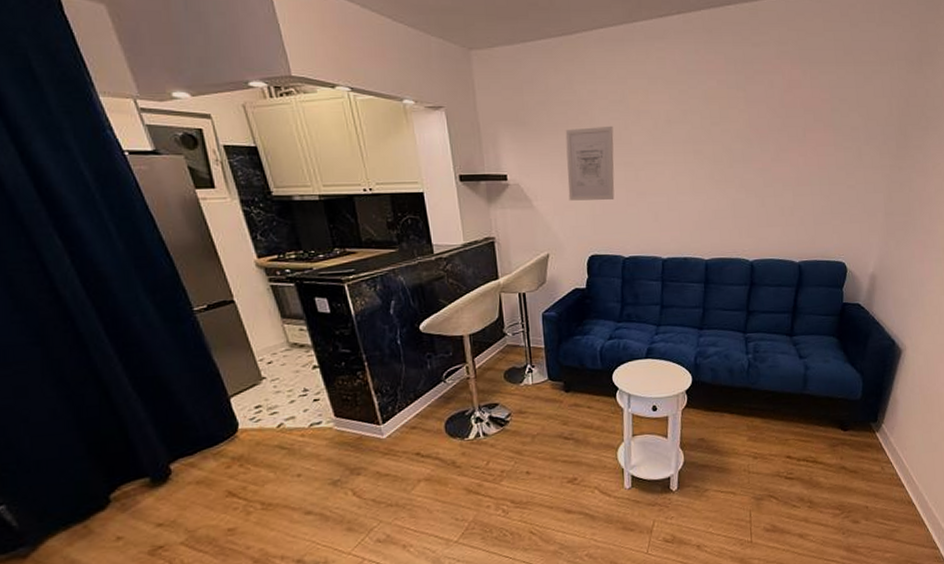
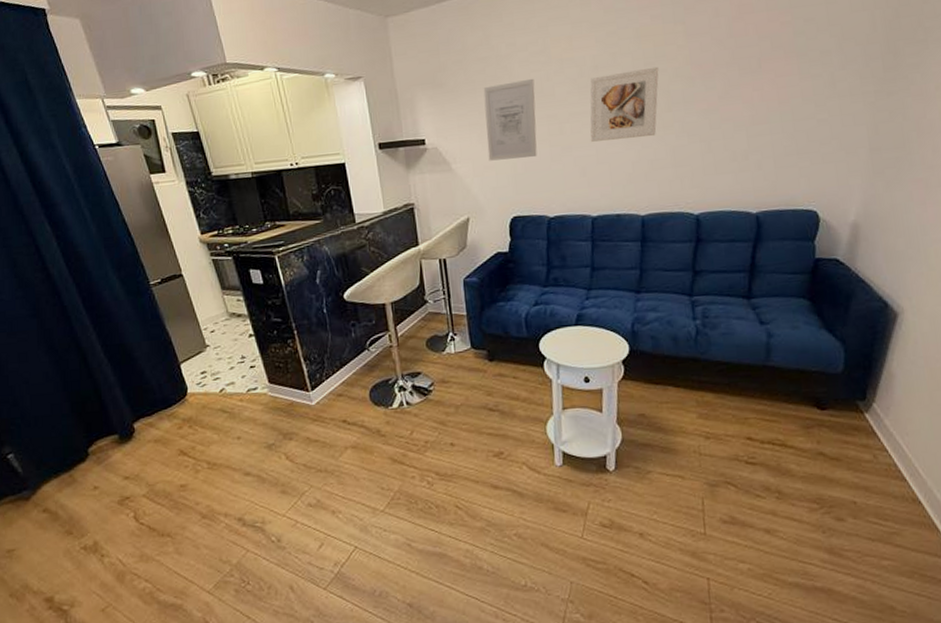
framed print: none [662,126,723,190] -> present [590,66,659,142]

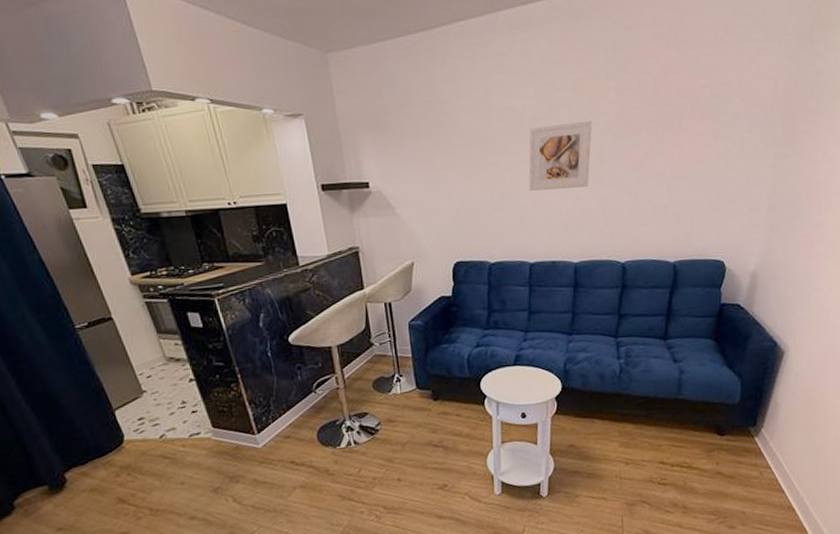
wall art: present [483,78,537,161] -> none [426,125,479,206]

